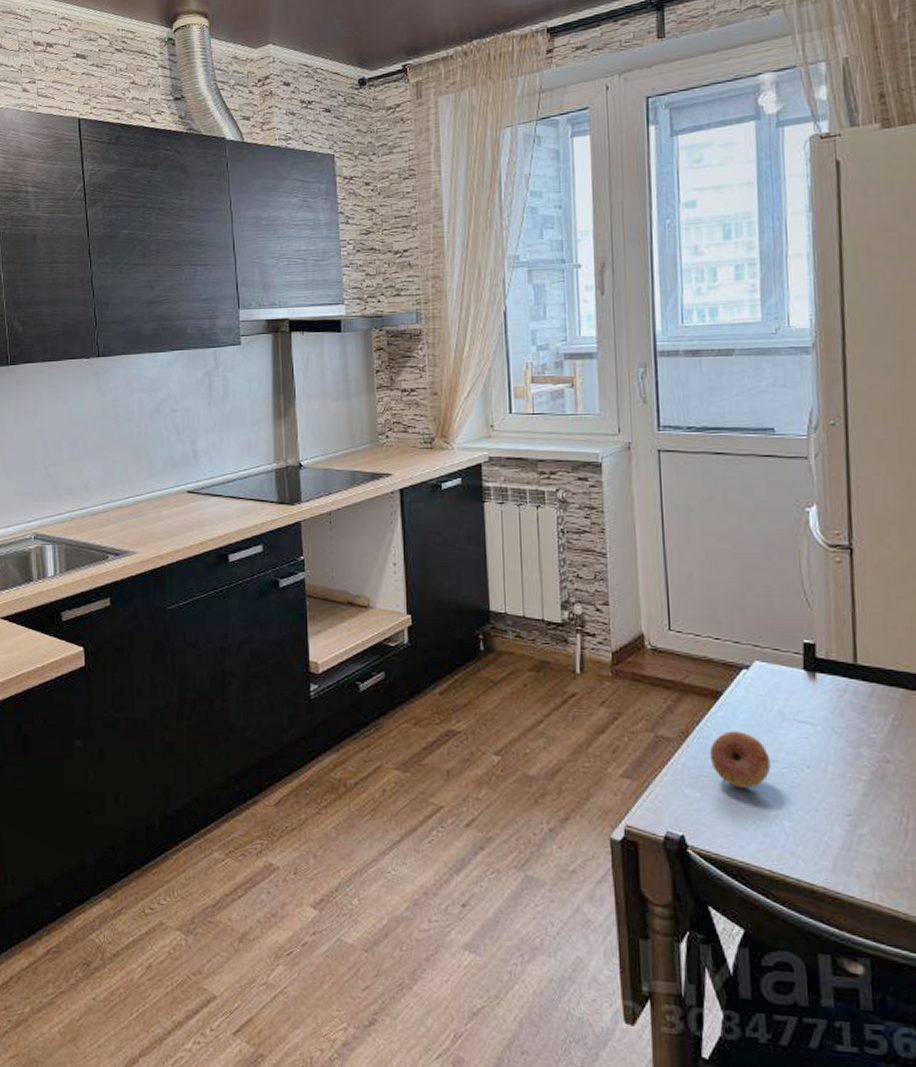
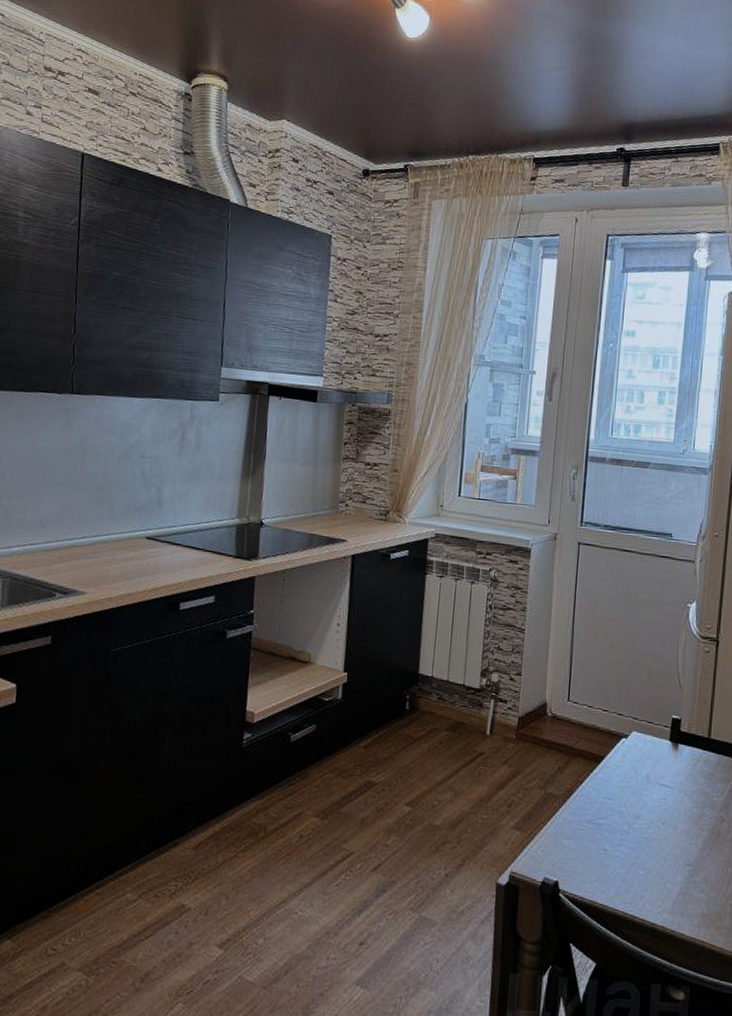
fruit: present [709,731,771,788] -> none [587,791,635,841]

